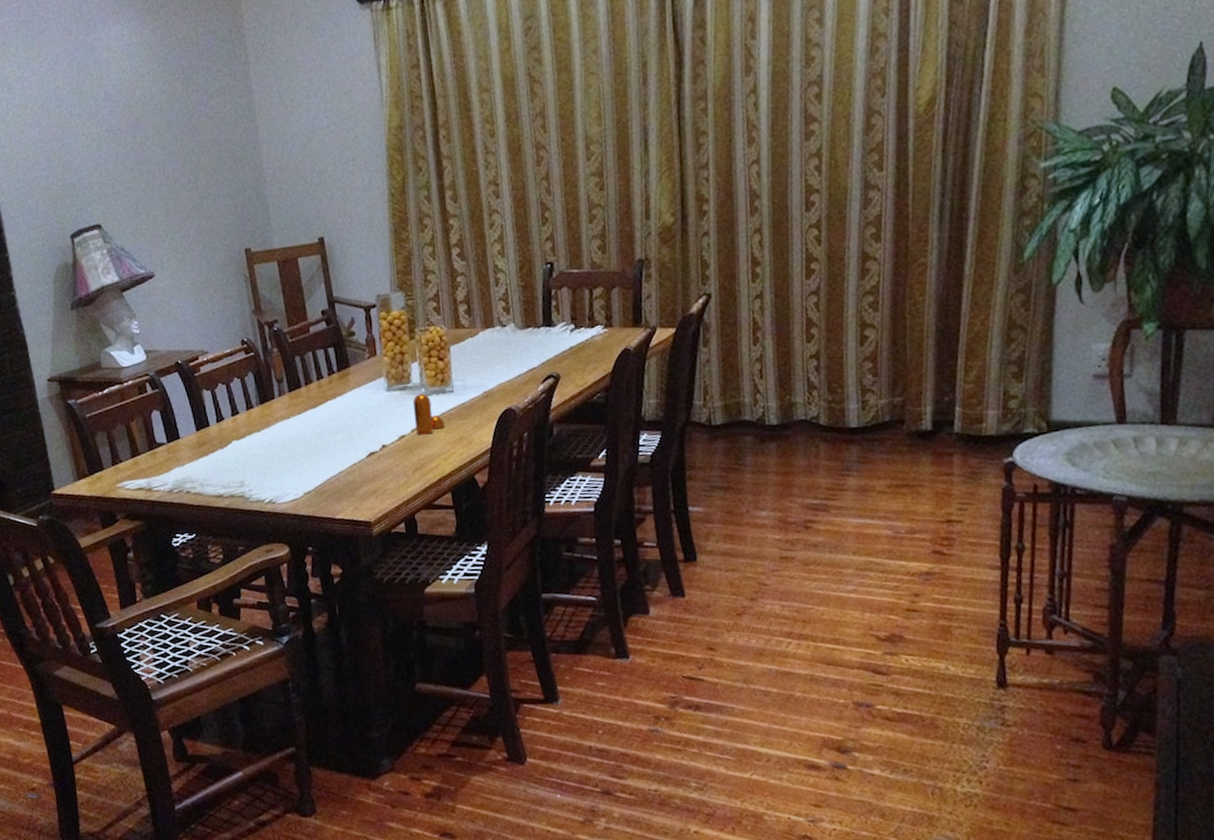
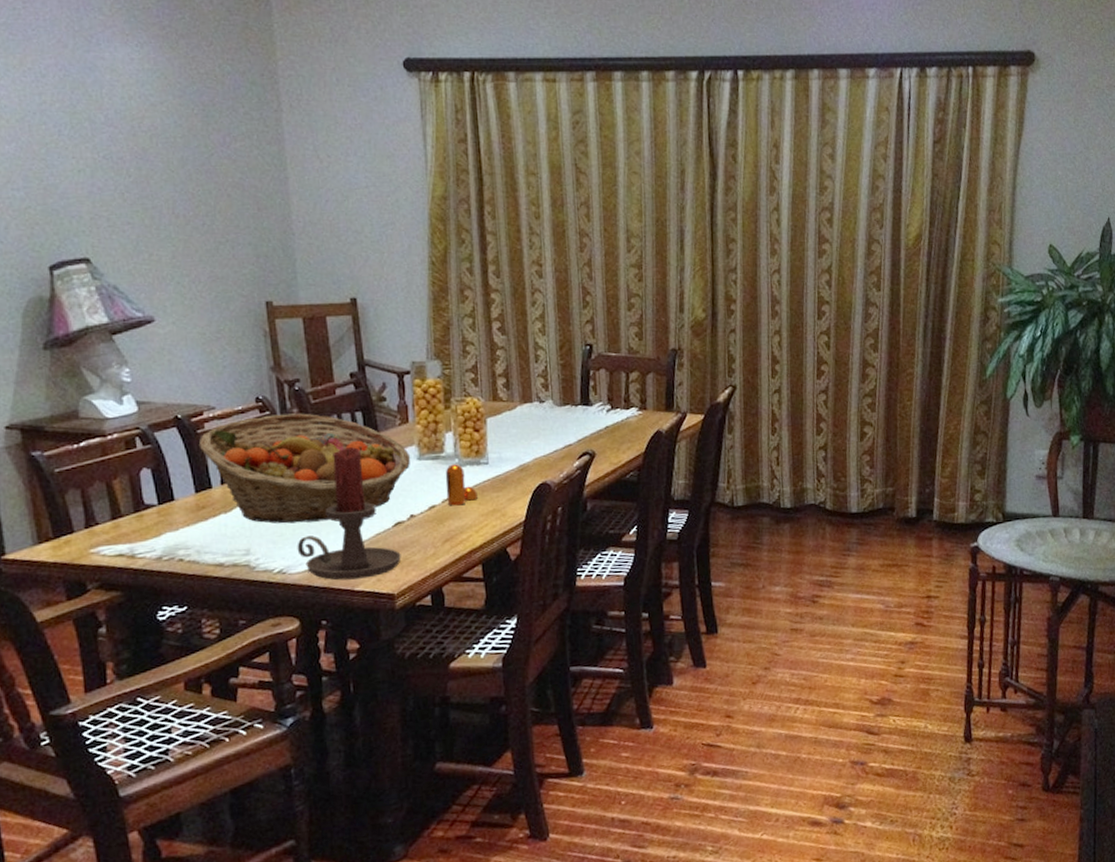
fruit basket: none [196,352,380,457] -> present [198,413,411,524]
candle holder: none [283,382,376,509] -> present [297,447,401,581]

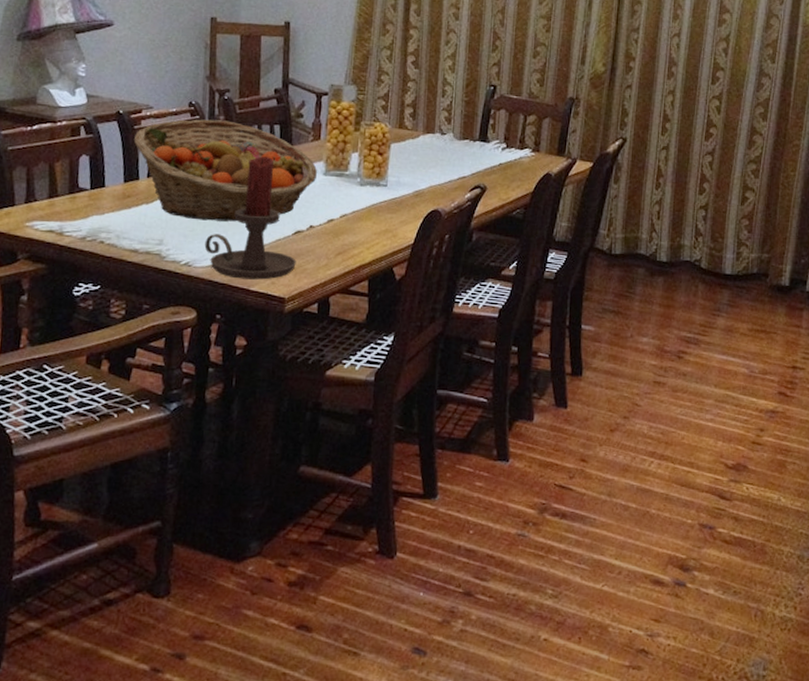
pepper shaker: present [445,464,478,506] -> none [345,183,373,222]

